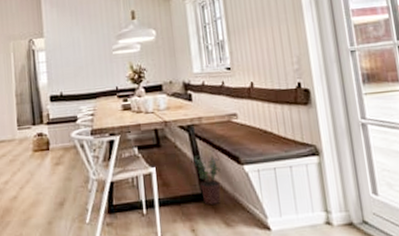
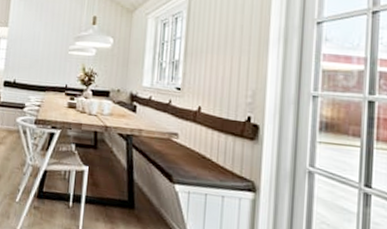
potted plant: present [193,155,221,206] -> none [126,164,152,215]

